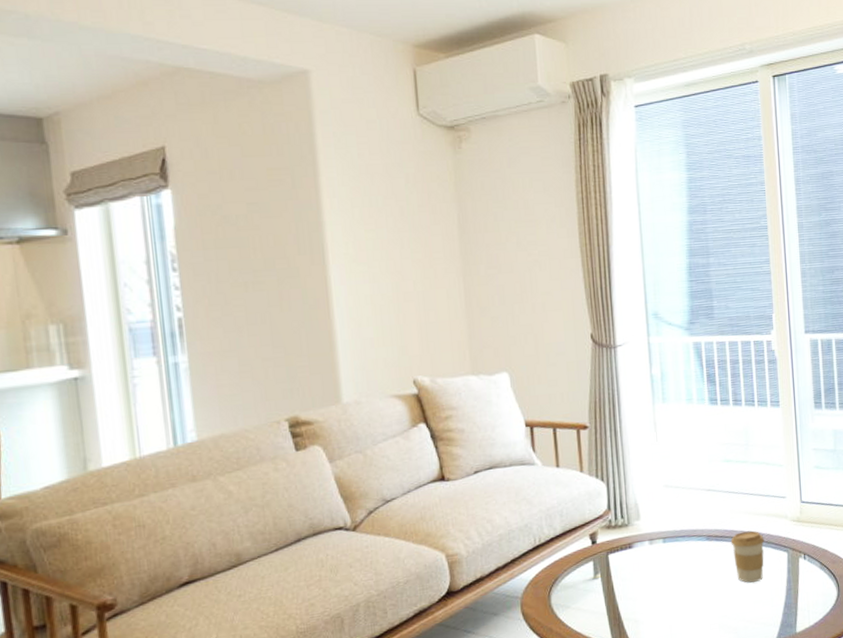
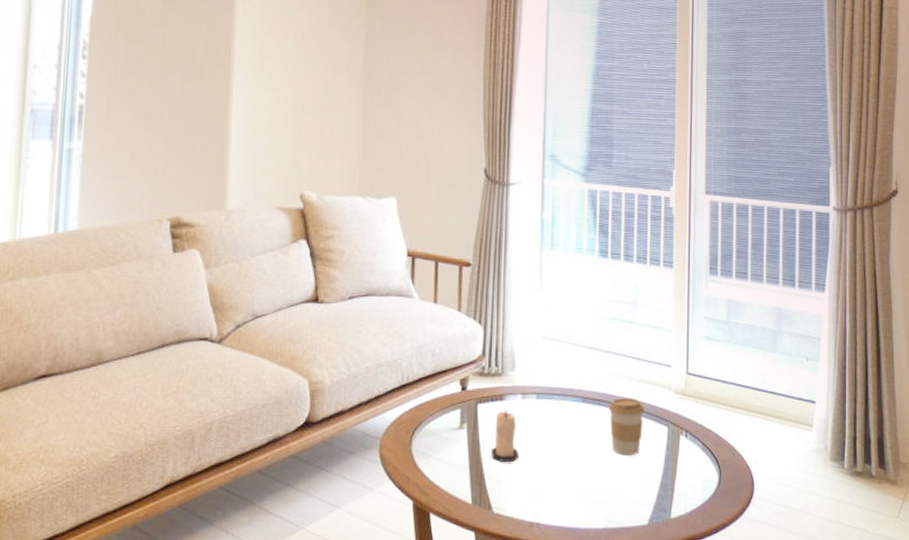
candle: none [626,556,652,604] -> present [491,409,518,462]

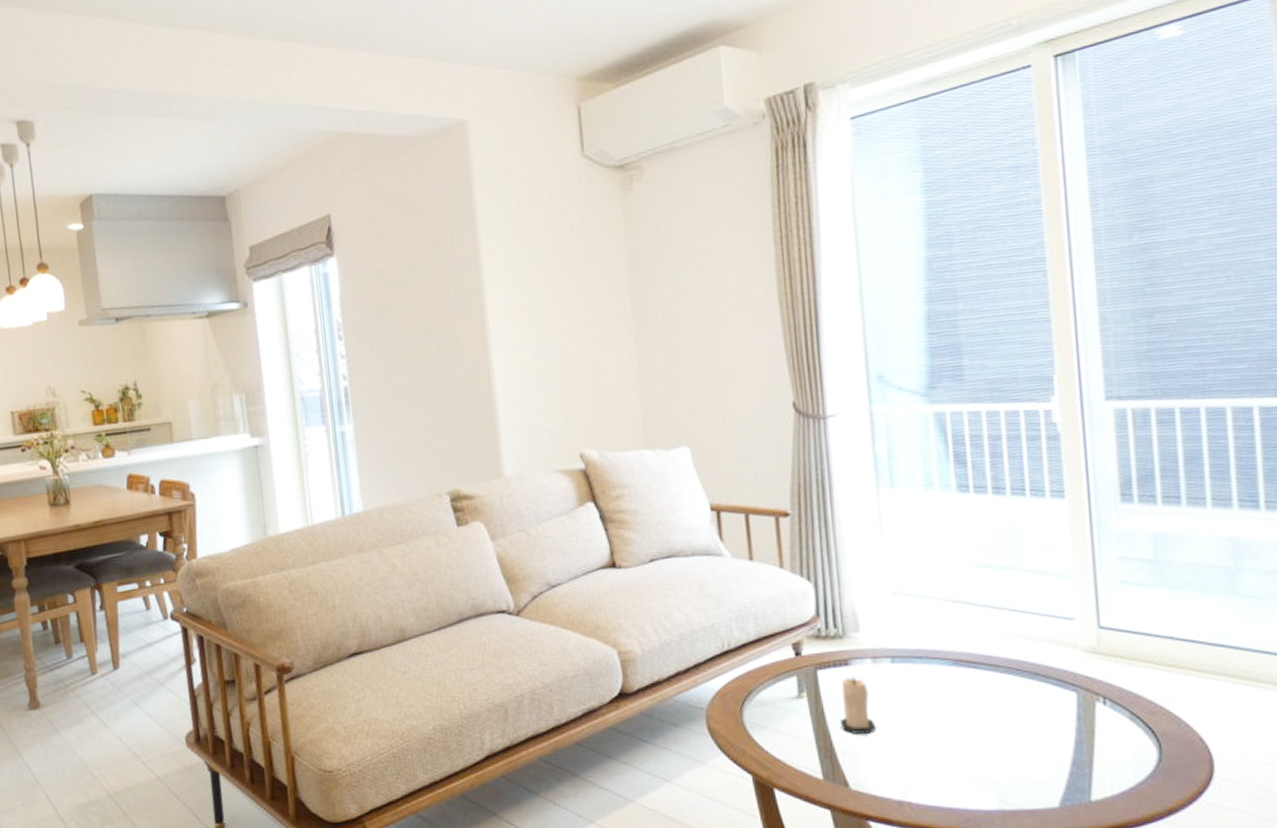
coffee cup: present [608,398,644,456] -> none [989,659,1041,728]

